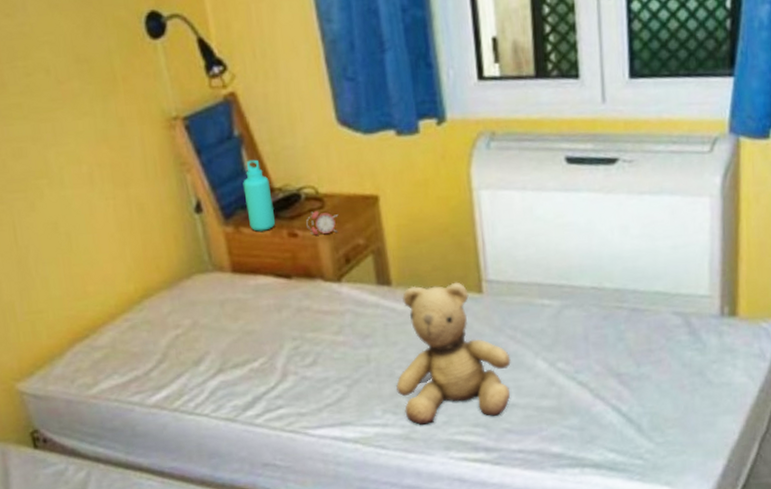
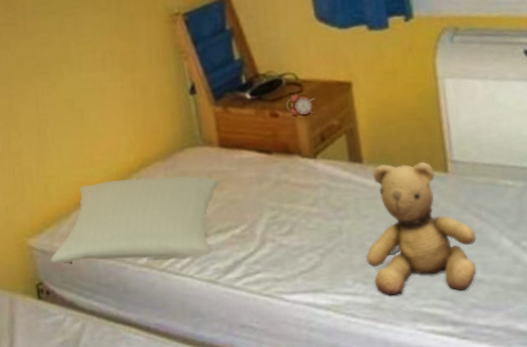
pillow: none [44,305,235,409] -> present [50,175,220,264]
water bottle: present [243,159,276,232] -> none [232,49,260,112]

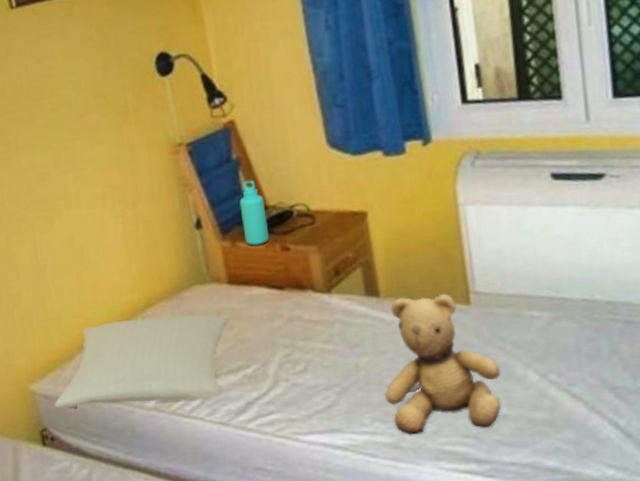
water bottle: none [232,49,260,112] -> present [239,180,270,247]
alarm clock: present [286,95,315,116] -> none [298,226,329,249]

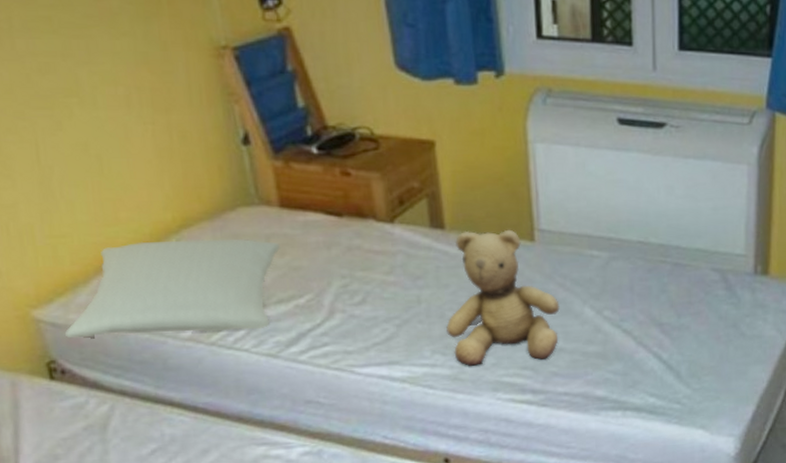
water bottle: present [239,180,270,247] -> none [295,96,328,169]

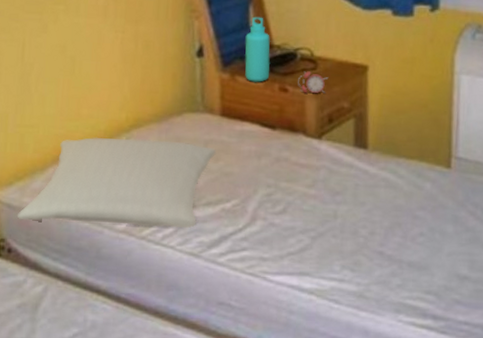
water bottle: none [295,96,328,169] -> present [245,16,271,83]
alarm clock: none [360,152,394,176] -> present [298,71,329,93]
teddy bear: present [446,229,560,366] -> none [358,152,469,286]

